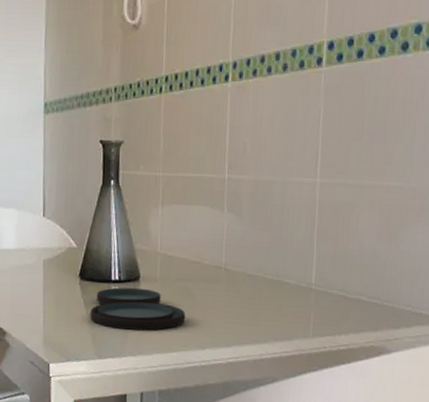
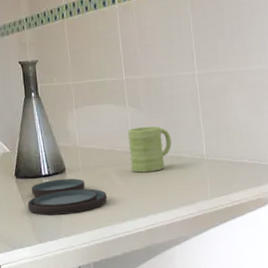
mug: none [219,238,274,295] -> present [128,126,172,173]

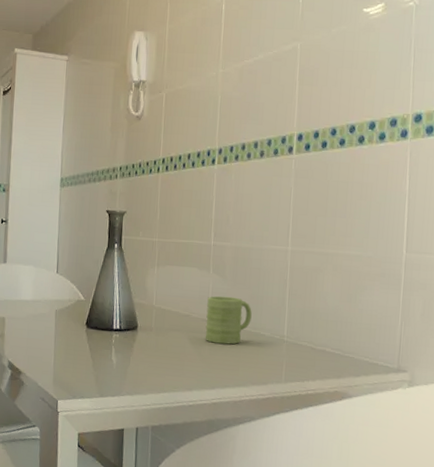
plate: present [27,178,108,216] -> none [94,335,177,374]

